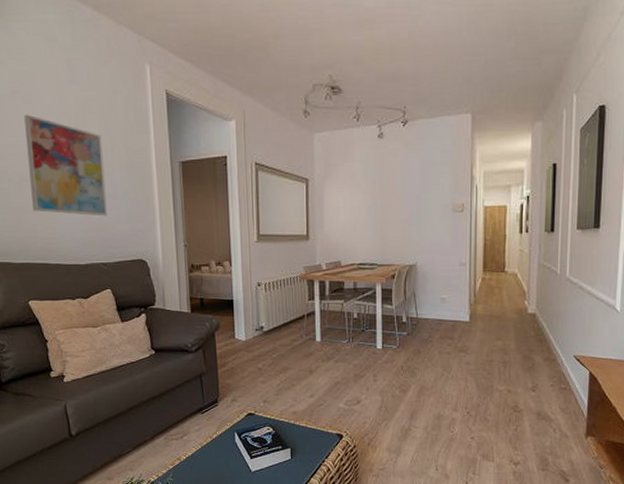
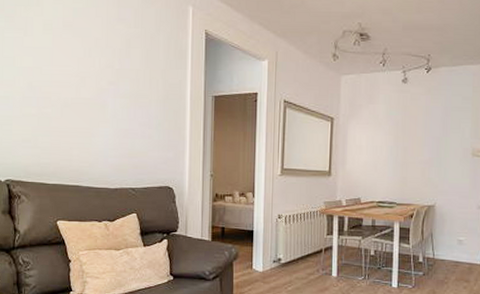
wall art: present [24,114,108,217] -> none [71,46,142,144]

